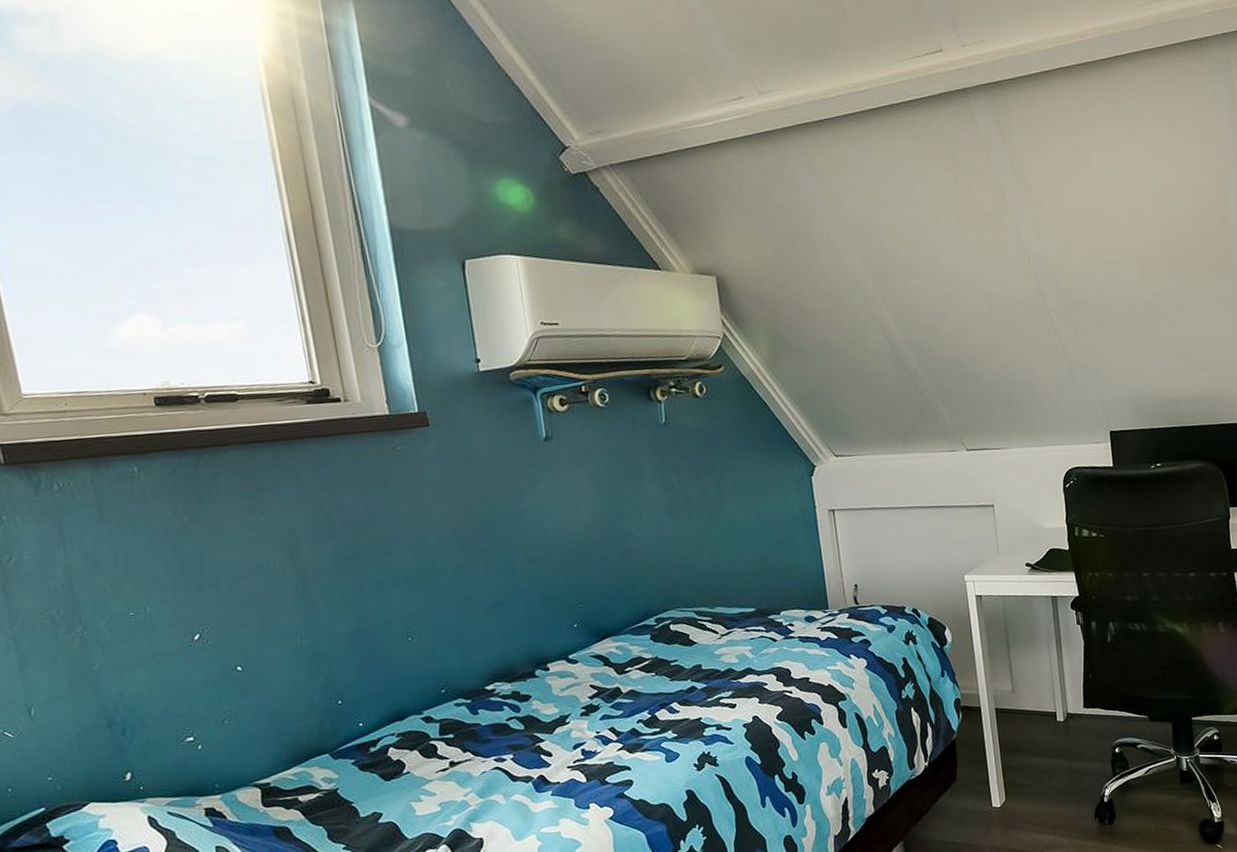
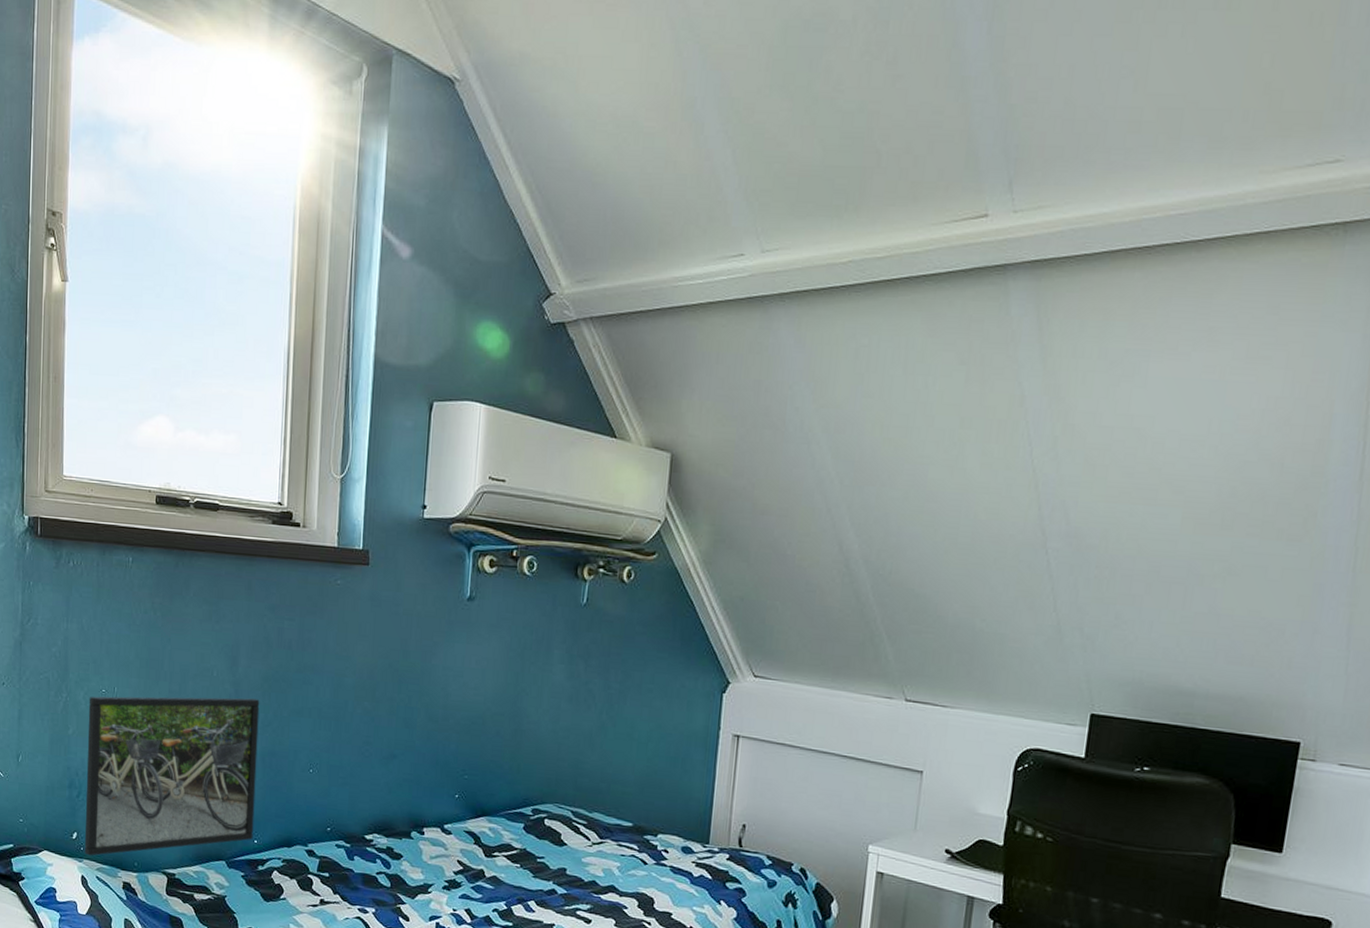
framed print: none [113,582,357,793] -> present [84,696,260,856]

